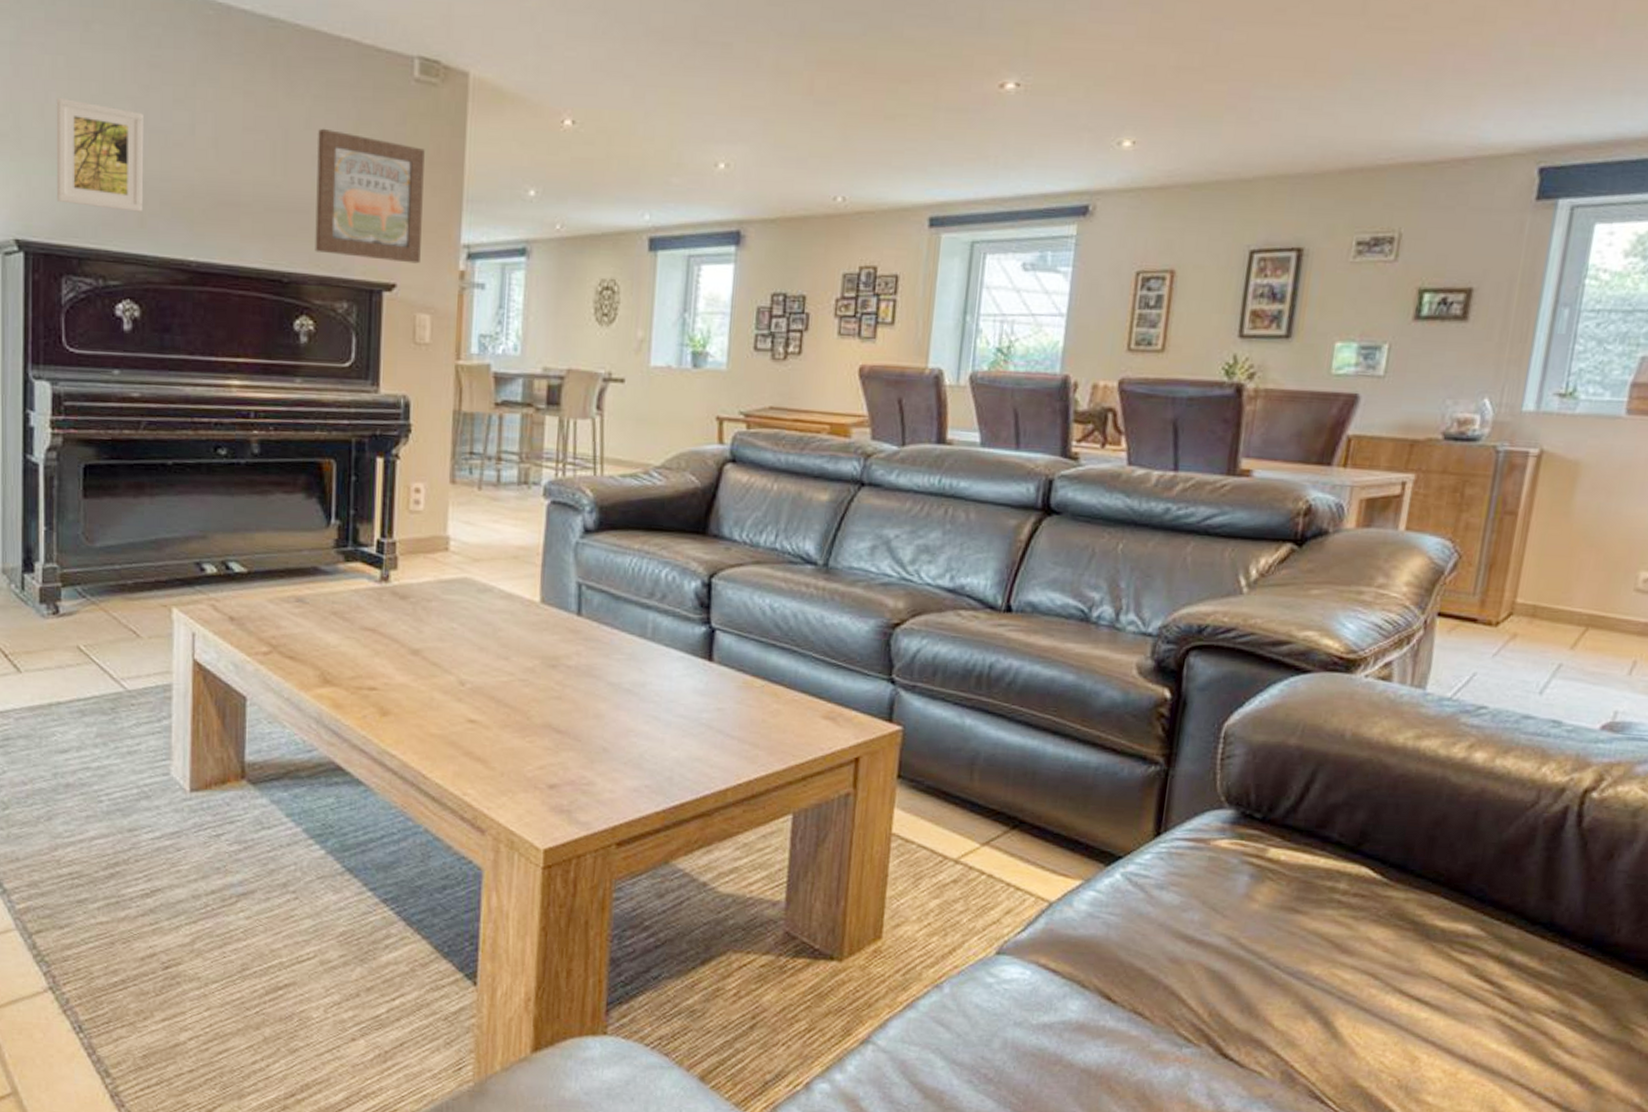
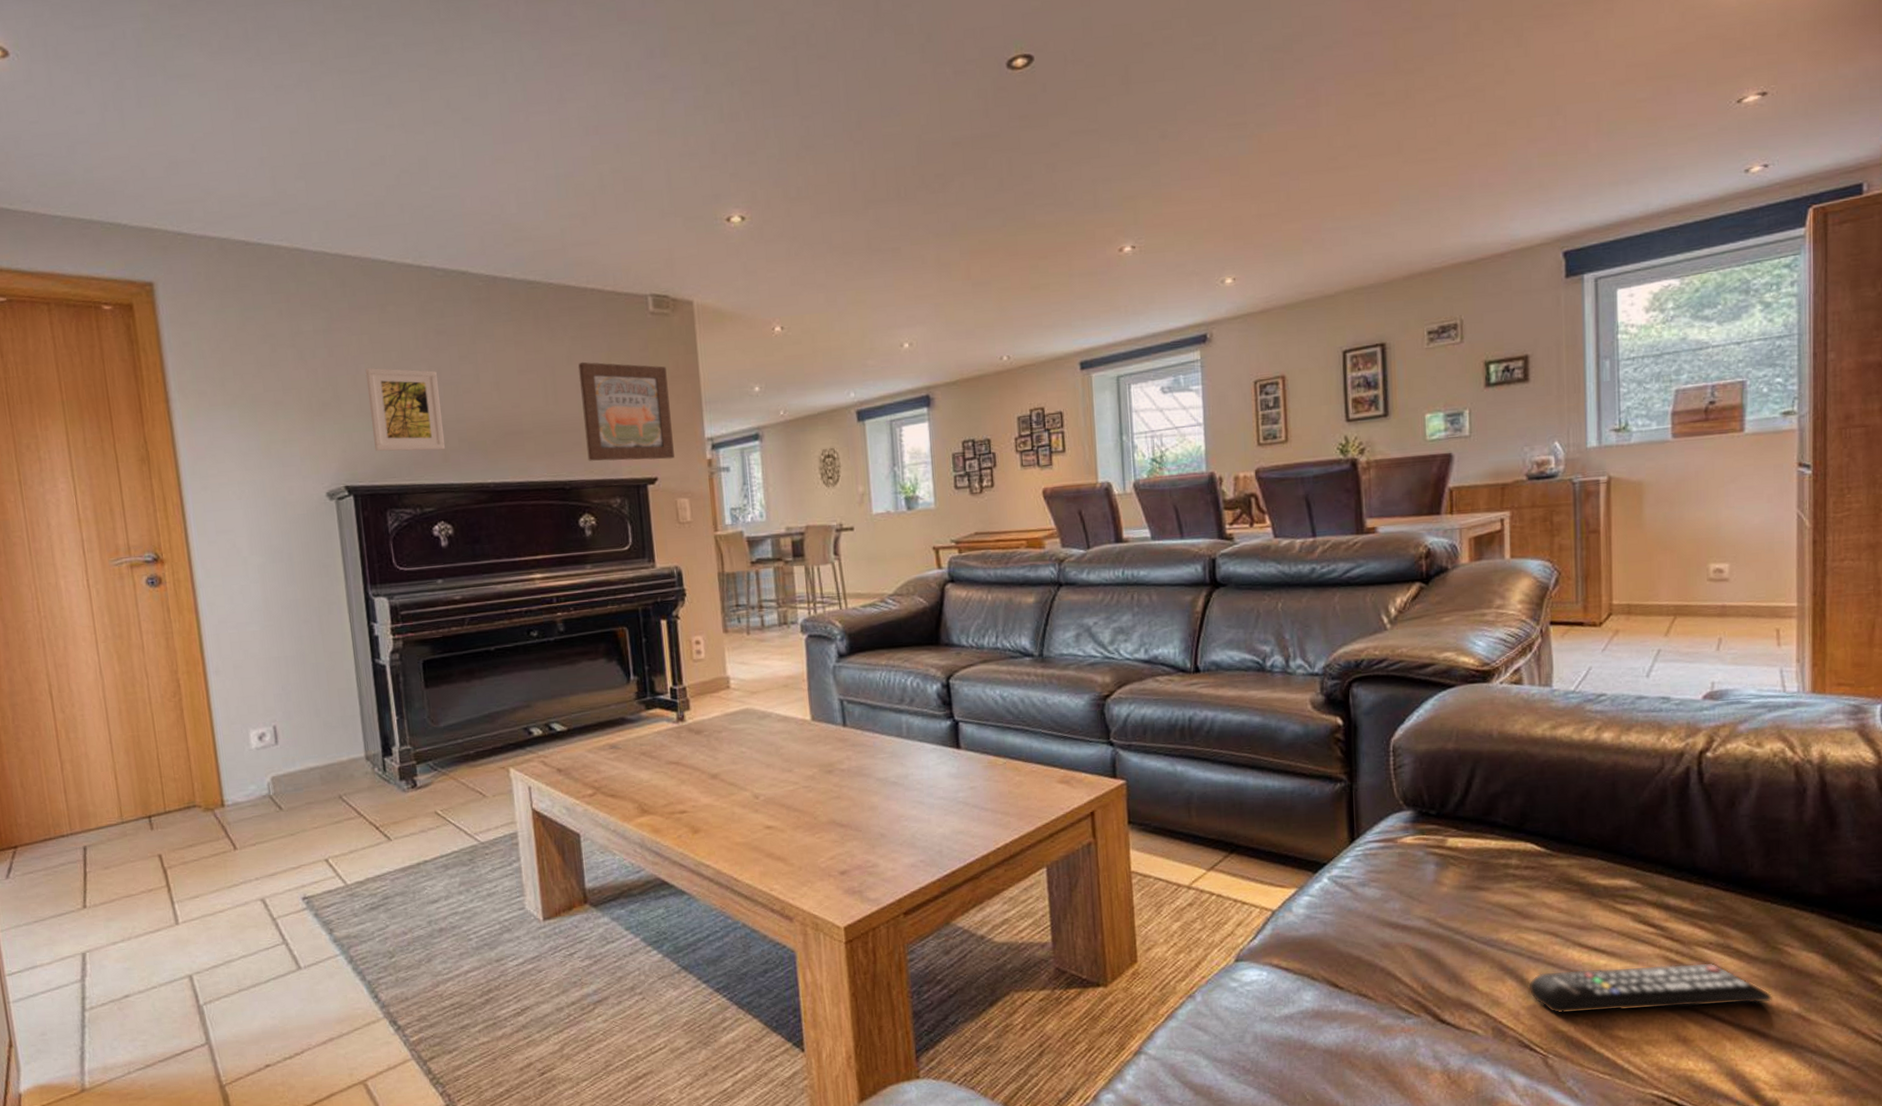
remote control: none [1331,1016,1612,1088] -> present [1528,962,1772,1014]

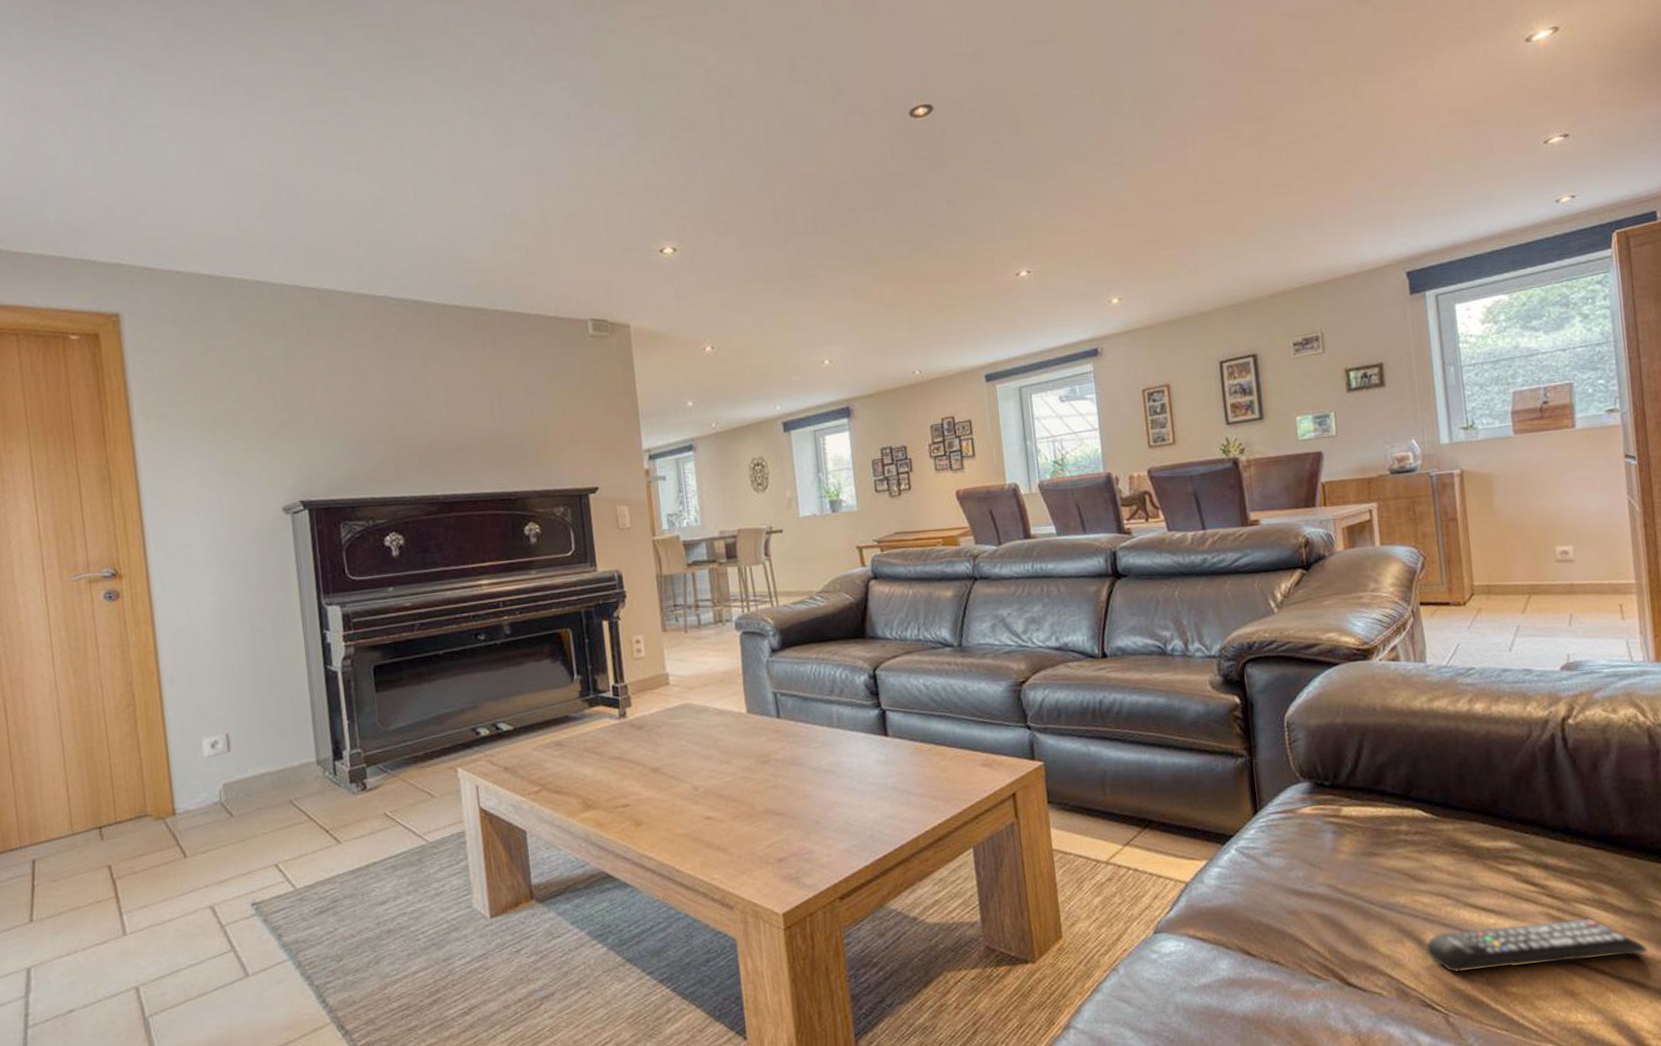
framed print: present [365,367,445,451] -> none [321,389,397,468]
wall art: present [578,361,675,461] -> none [523,381,614,473]

